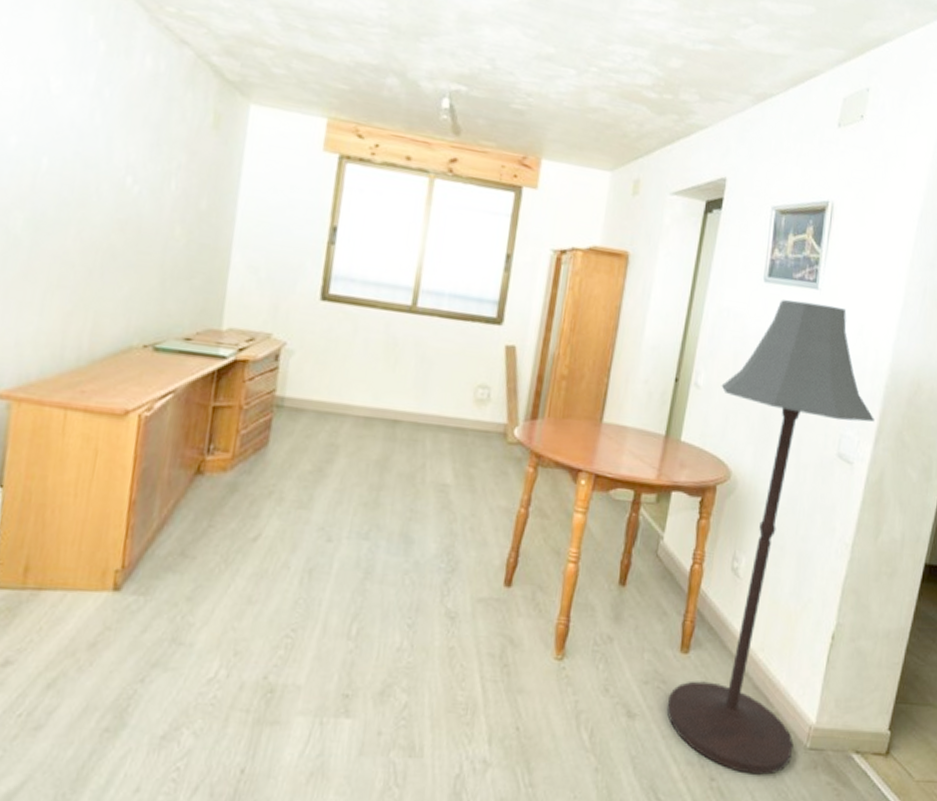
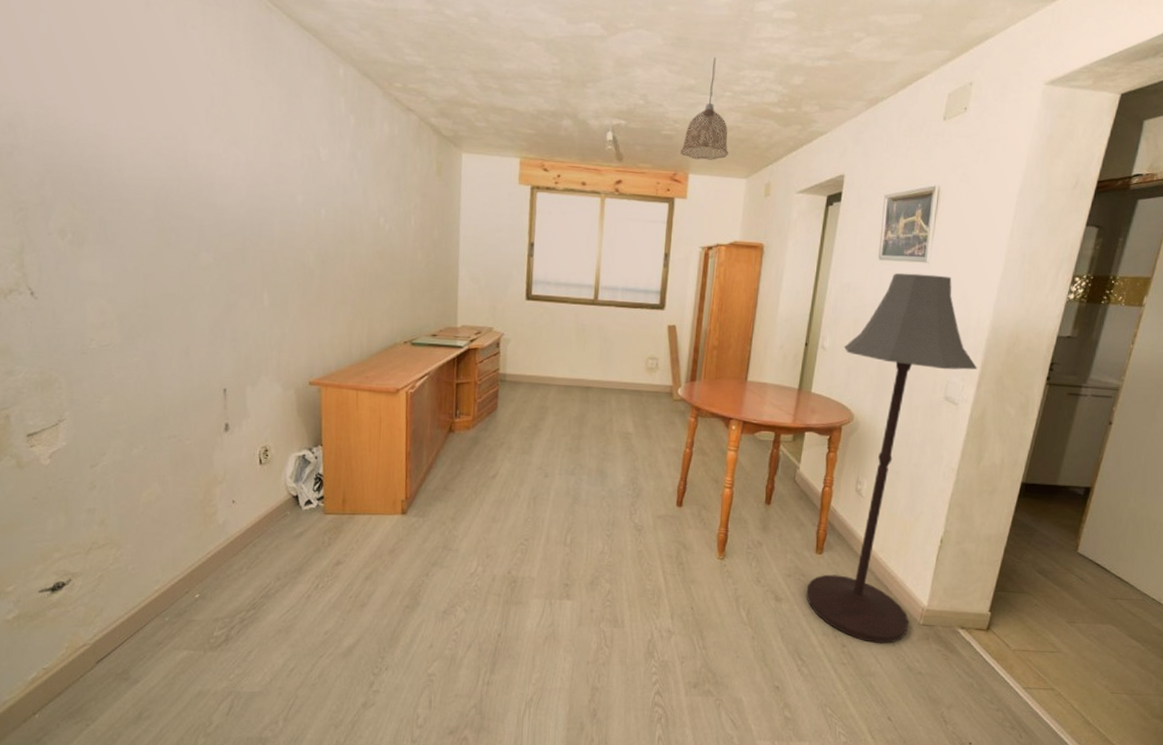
pendant lamp: none [533,25,592,146] -> present [680,57,729,160]

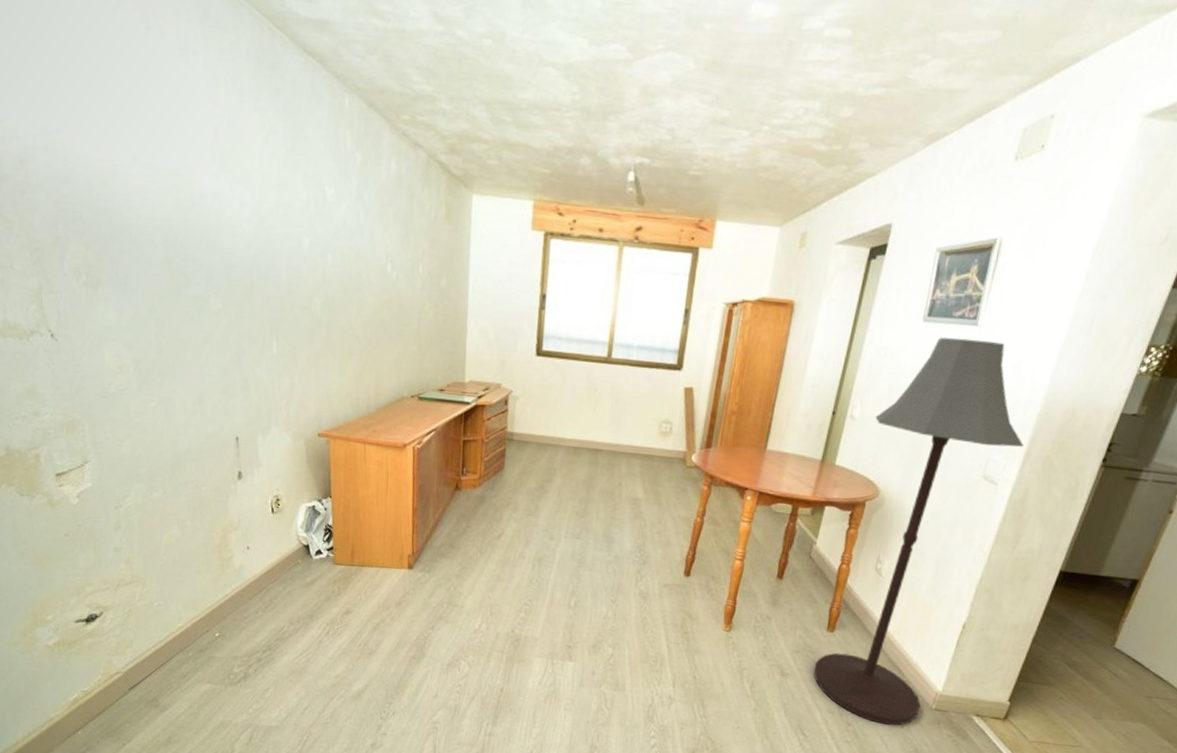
pendant lamp: present [680,57,729,160] -> none [708,84,763,205]

